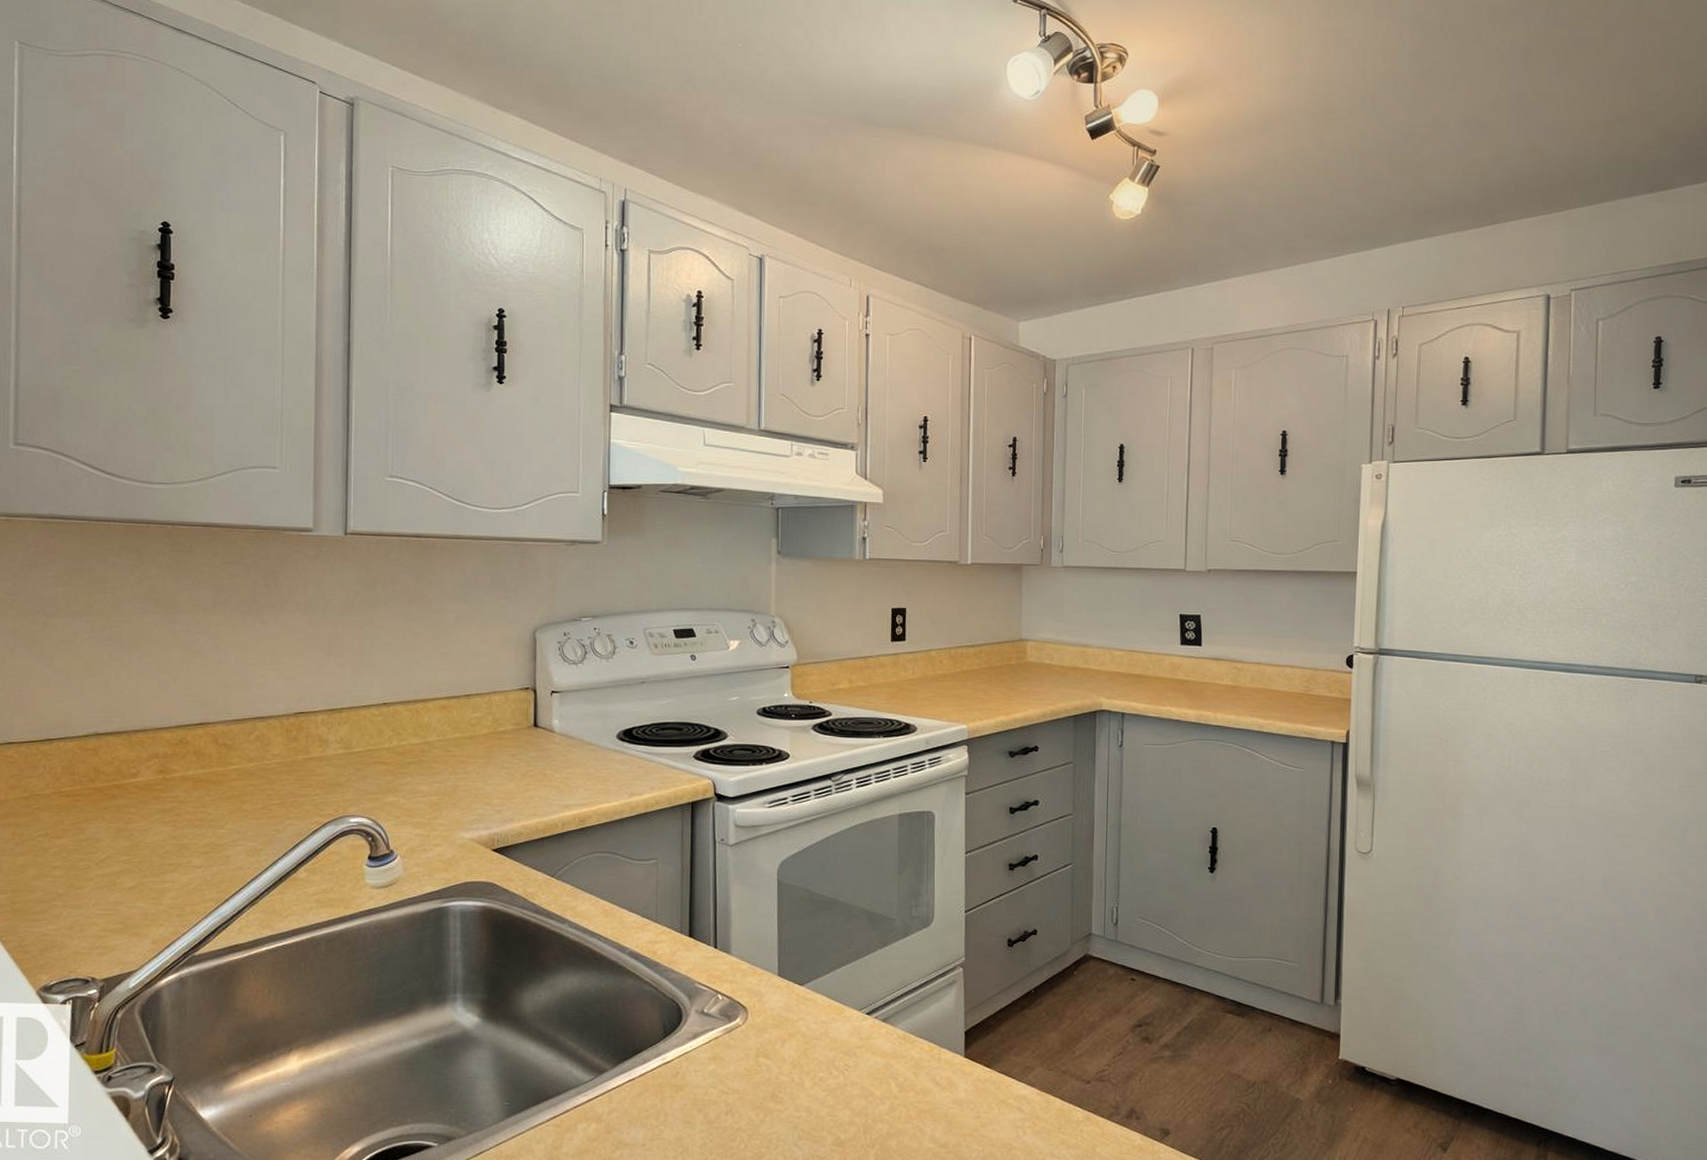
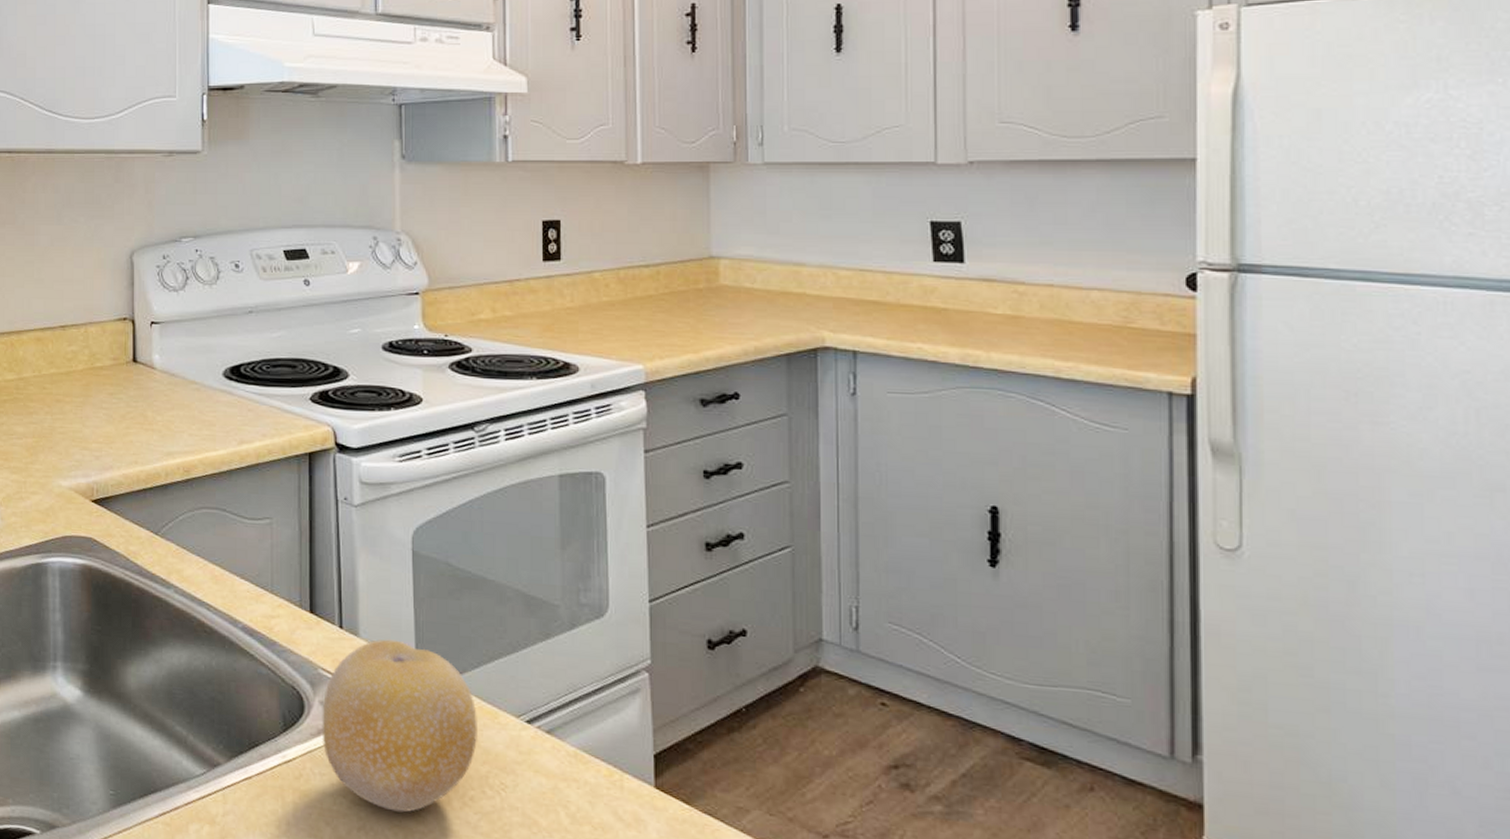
fruit: none [697,955,827,1096] -> present [322,639,477,813]

